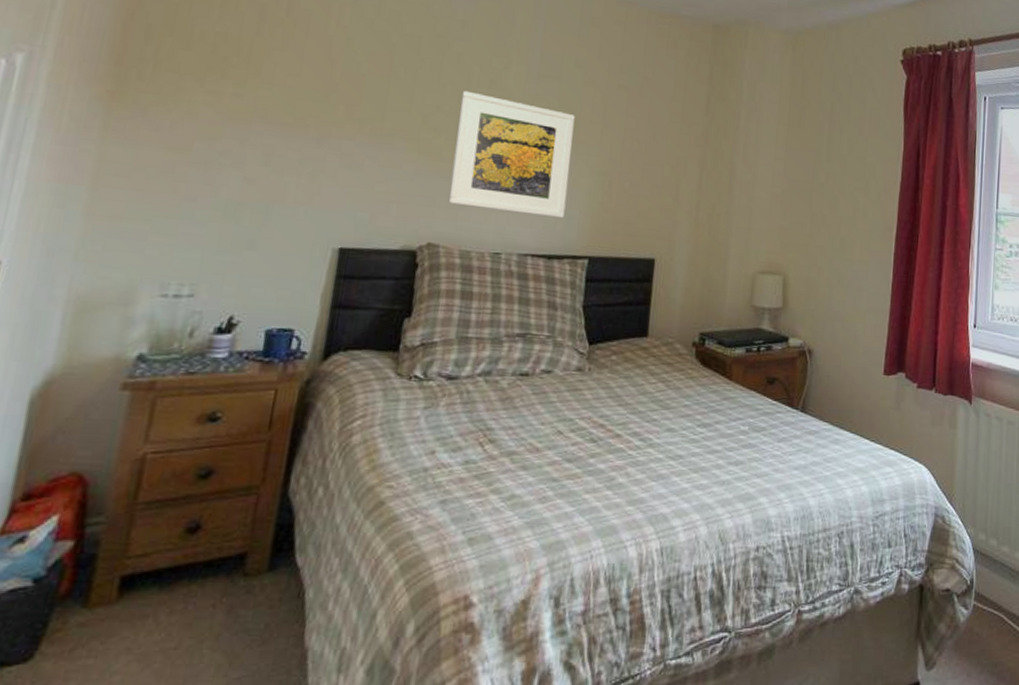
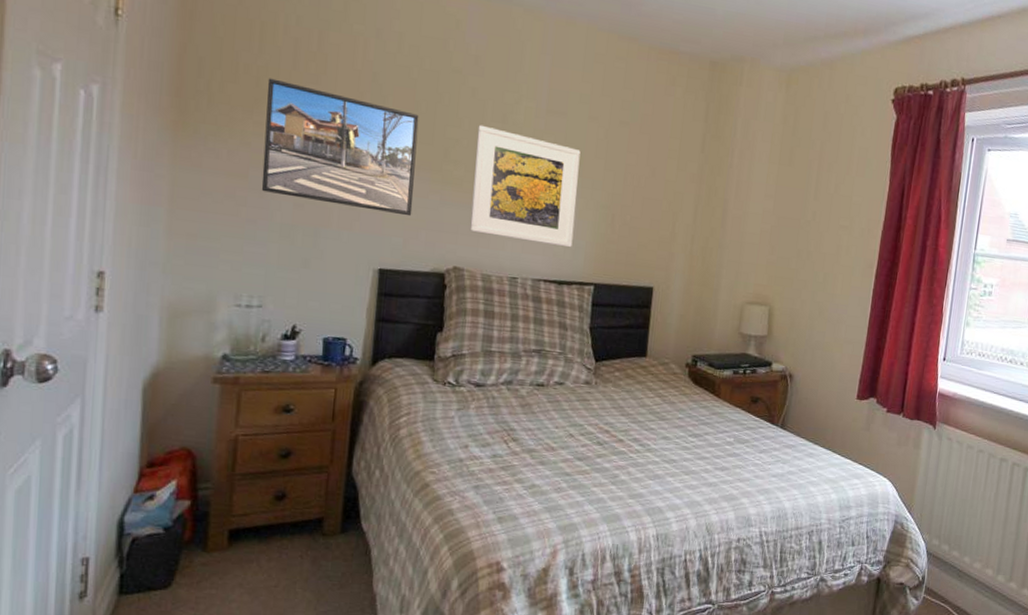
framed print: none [207,45,397,189] -> present [261,78,419,217]

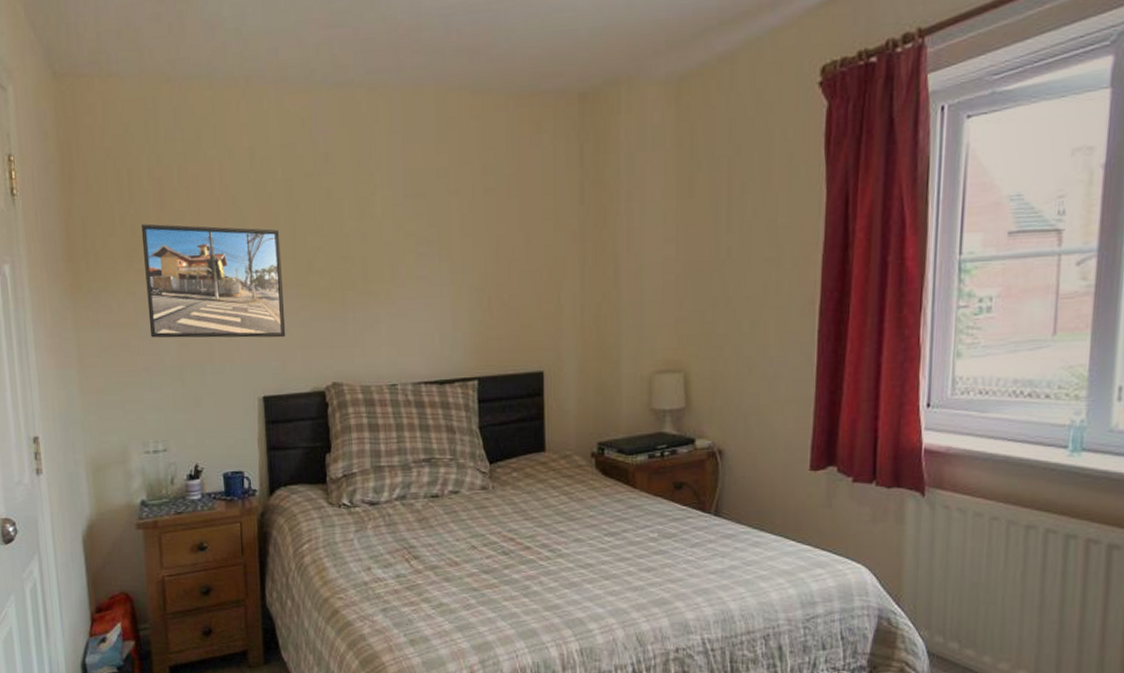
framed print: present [469,124,581,248] -> none [337,226,449,344]

